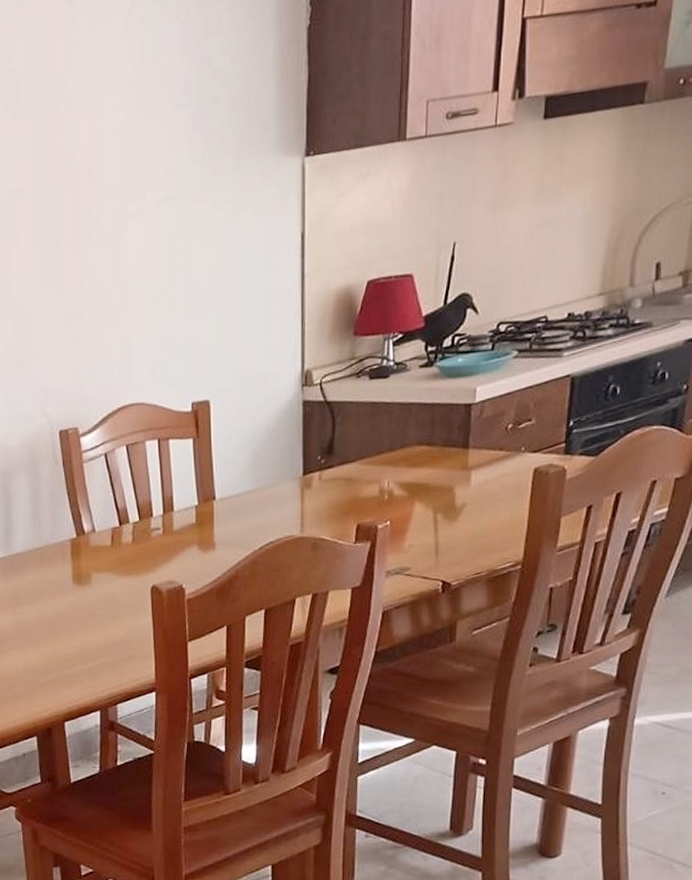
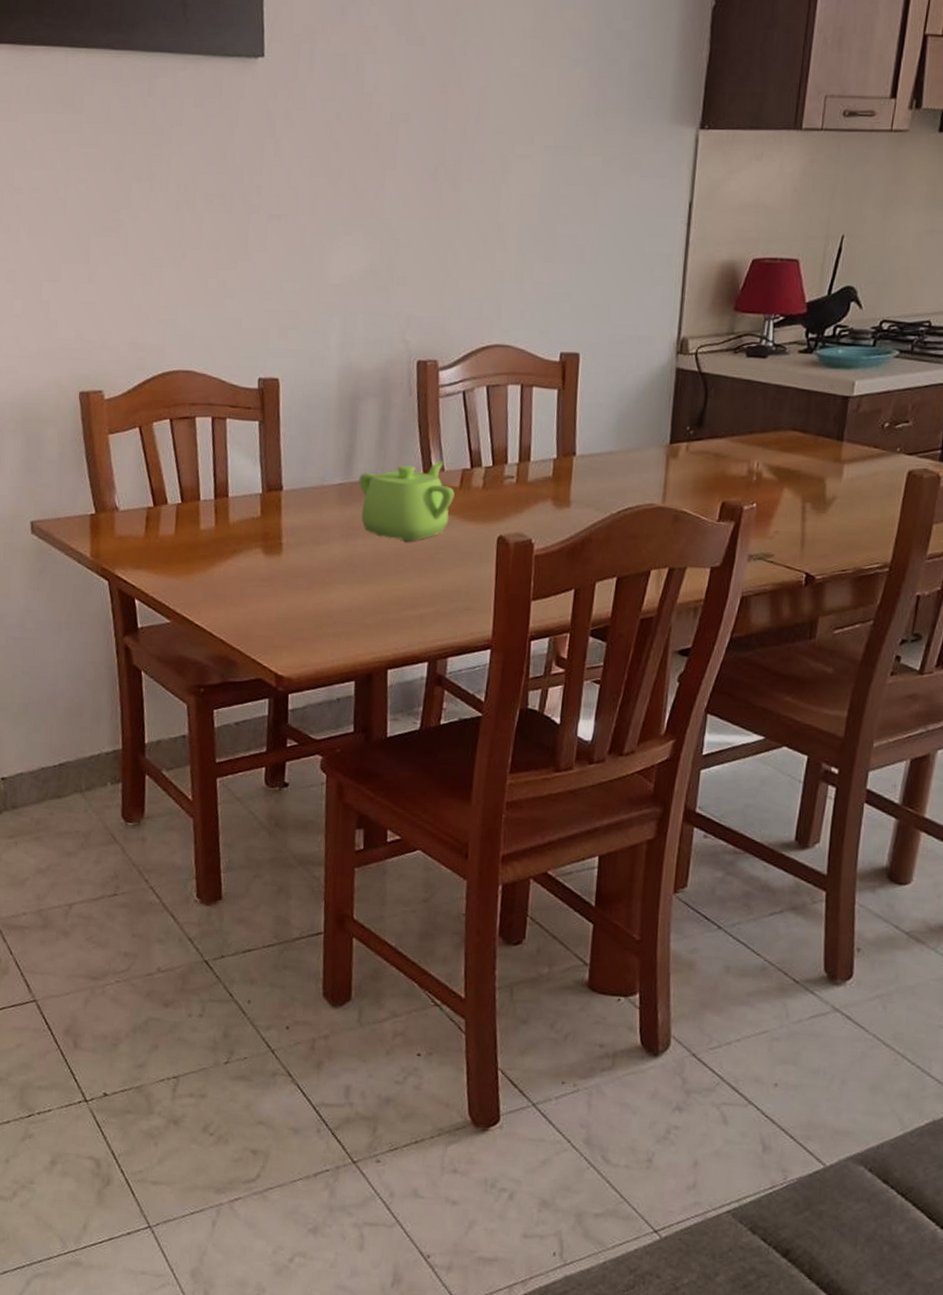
teapot: none [19,522,107,603] -> present [359,460,455,542]

